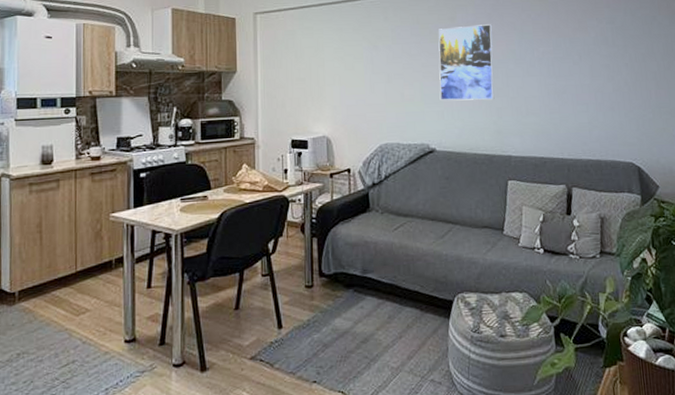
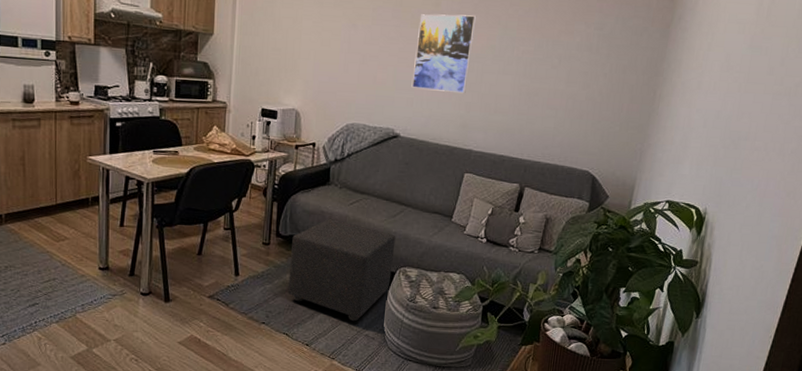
ottoman: none [337,248,449,366] -> present [288,218,396,322]

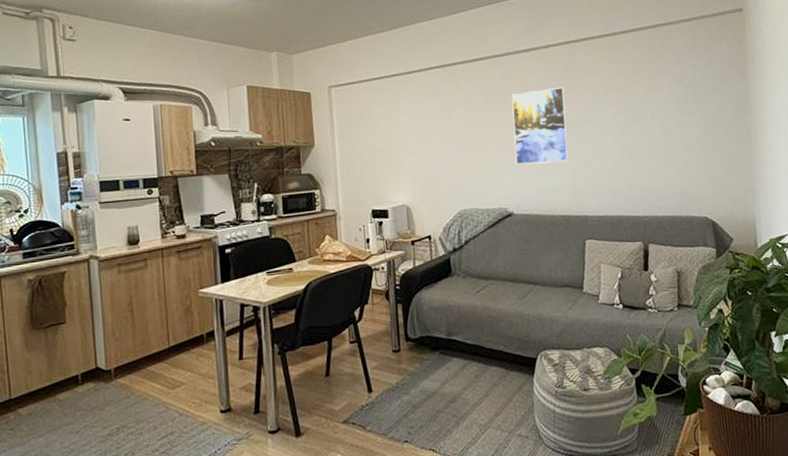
ottoman: present [288,218,396,322] -> none [423,311,534,422]

